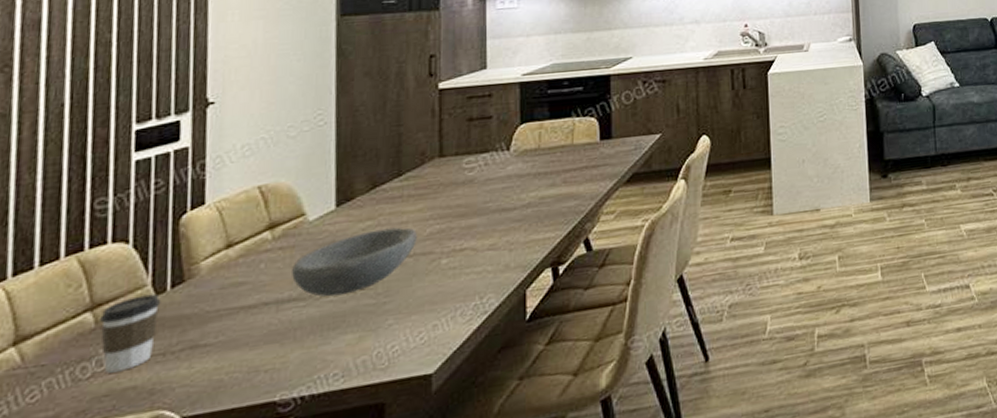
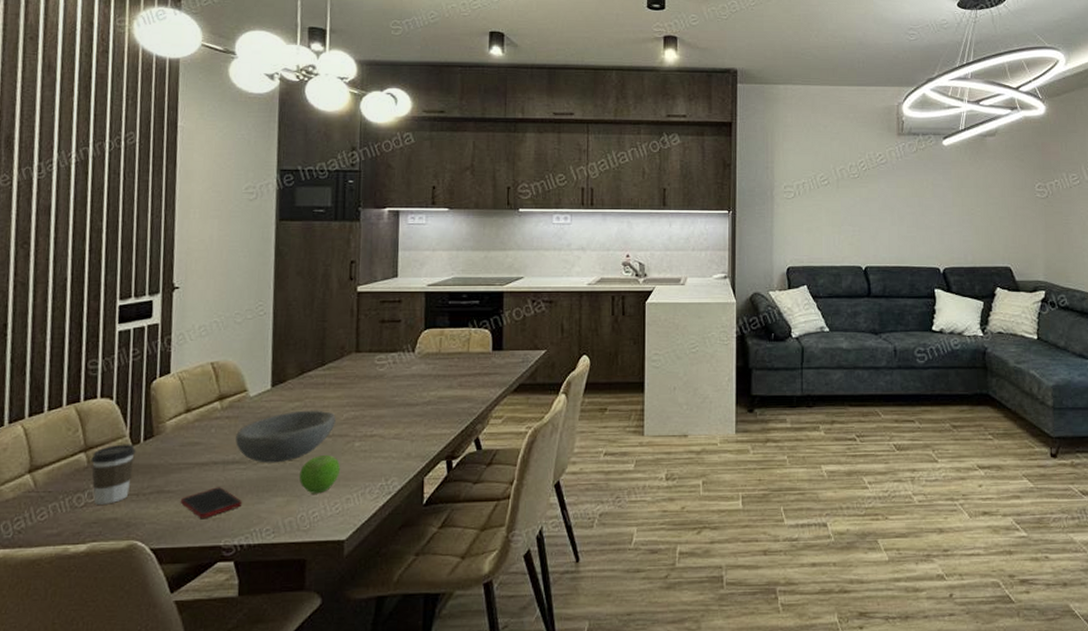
cell phone: none [220,331,303,372] -> present [180,487,243,518]
fruit: none [374,278,425,326] -> present [299,455,341,494]

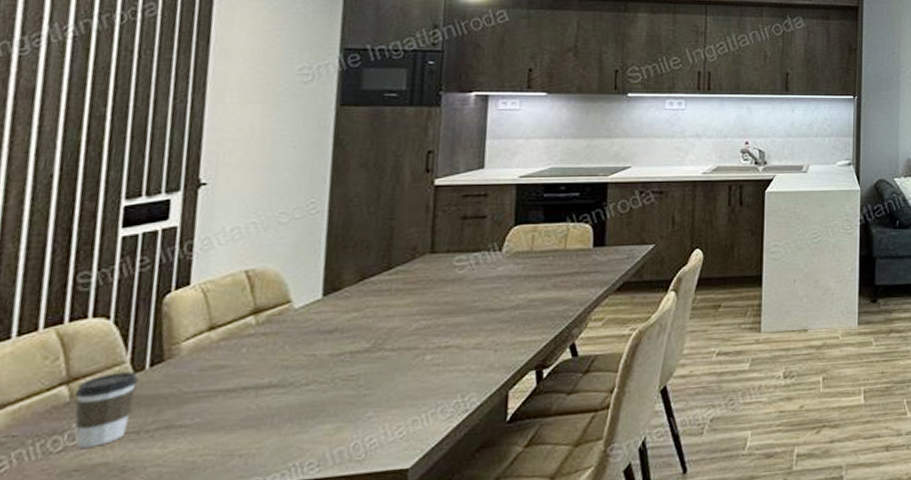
cell phone: present [180,487,243,518] -> none [195,416,280,456]
bowl: present [236,410,337,463] -> none [273,320,404,386]
fruit: present [299,455,341,494] -> none [354,372,407,418]

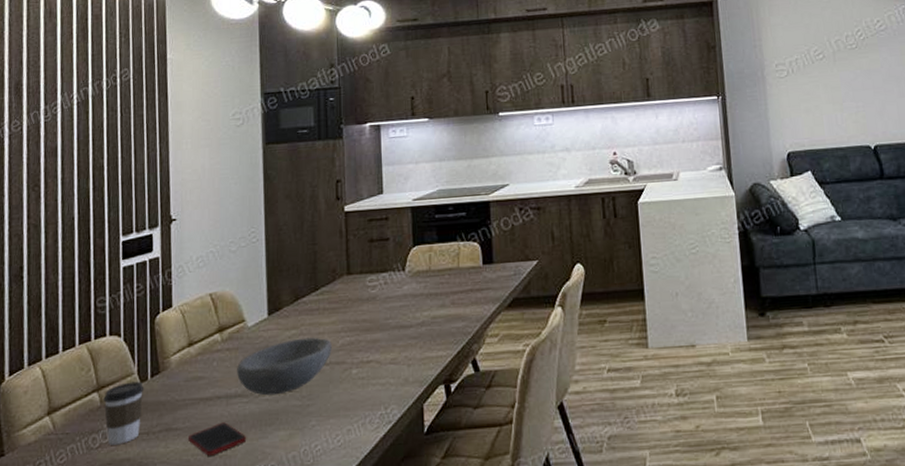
cell phone: none [195,416,280,456] -> present [187,422,247,456]
bowl: none [273,320,404,386] -> present [237,337,333,396]

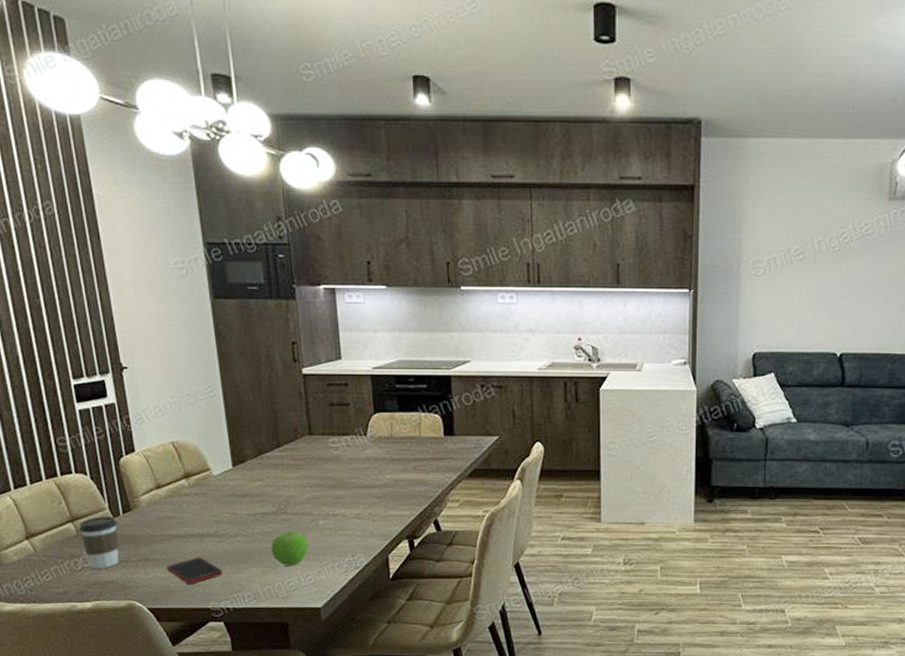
bowl: present [237,337,333,396] -> none [207,489,299,537]
fruit: none [300,384,340,426] -> present [271,532,309,566]

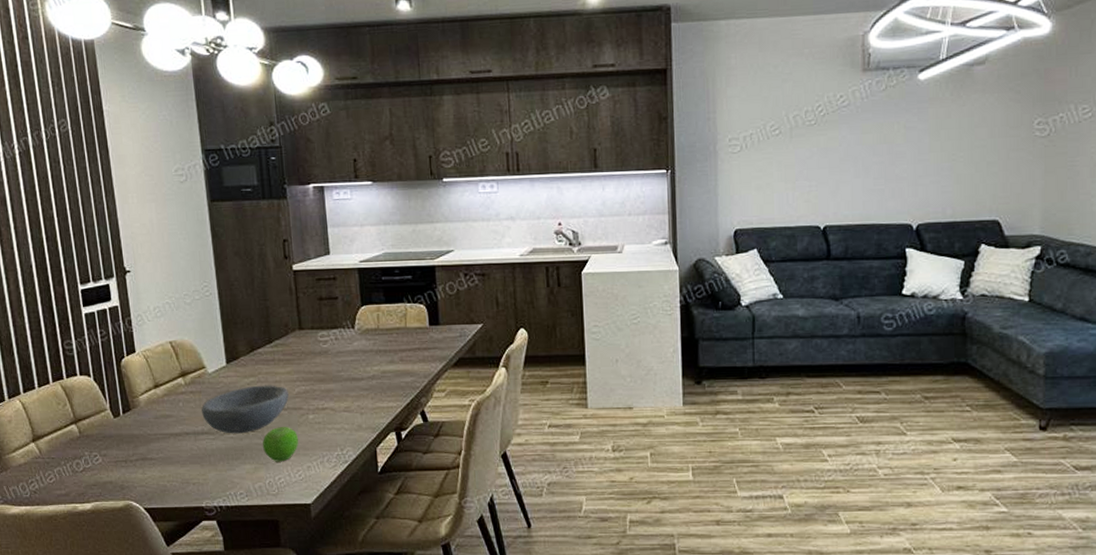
coffee cup: present [79,516,119,569] -> none [82,416,119,470]
cell phone: present [166,557,223,584] -> none [162,455,216,482]
bowl: none [207,489,299,537] -> present [201,385,290,434]

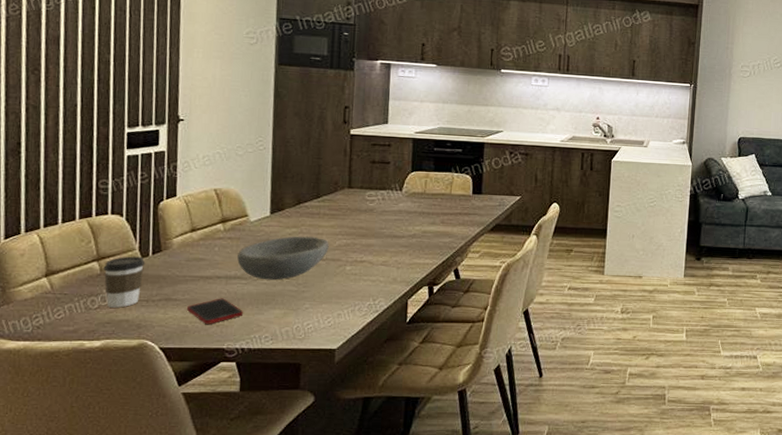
coffee cup: none [82,416,119,470] -> present [103,256,146,308]
cell phone: none [162,455,216,482] -> present [186,298,244,324]
fruit: present [263,427,299,462] -> none [296,276,333,309]

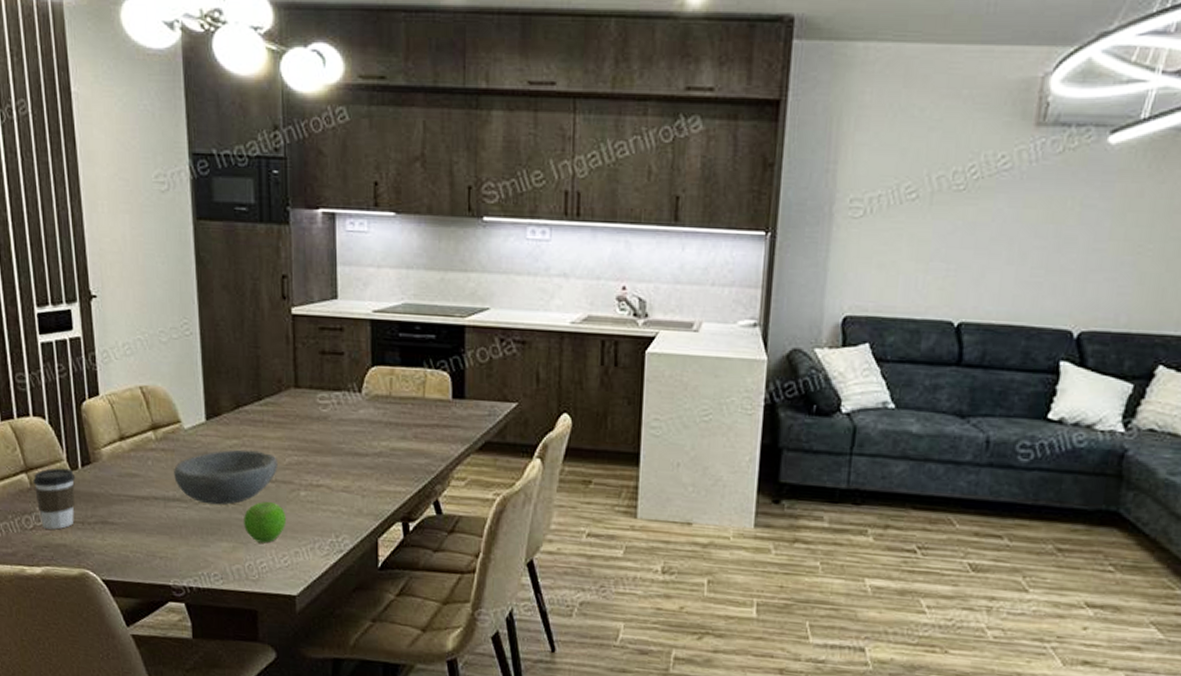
cell phone: present [186,298,244,324] -> none [125,524,188,555]
fruit: none [296,276,333,309] -> present [244,502,287,543]

